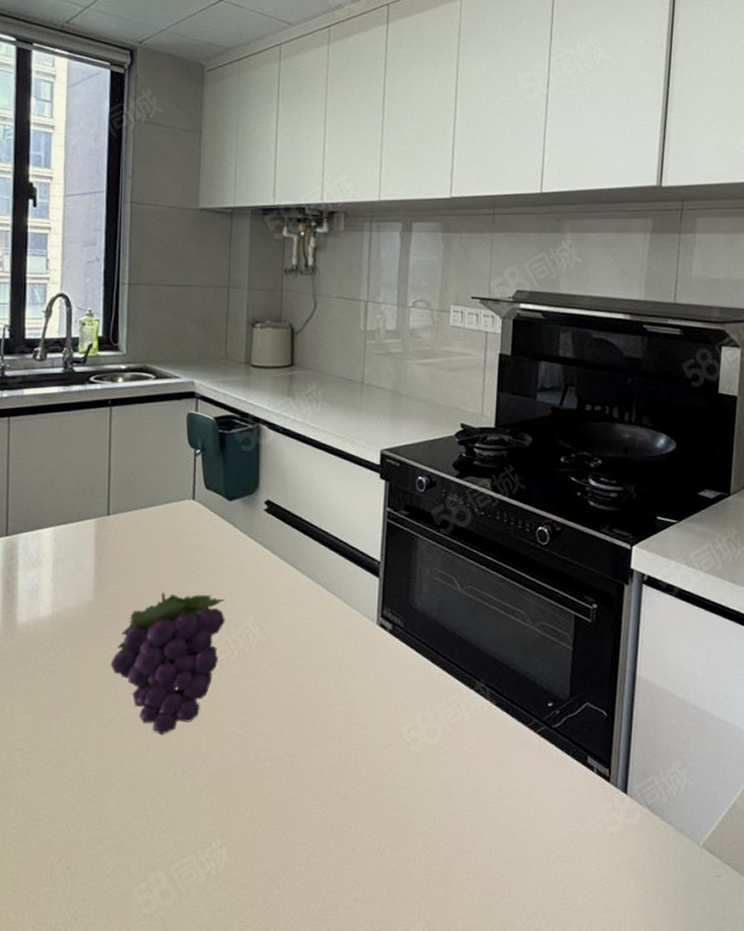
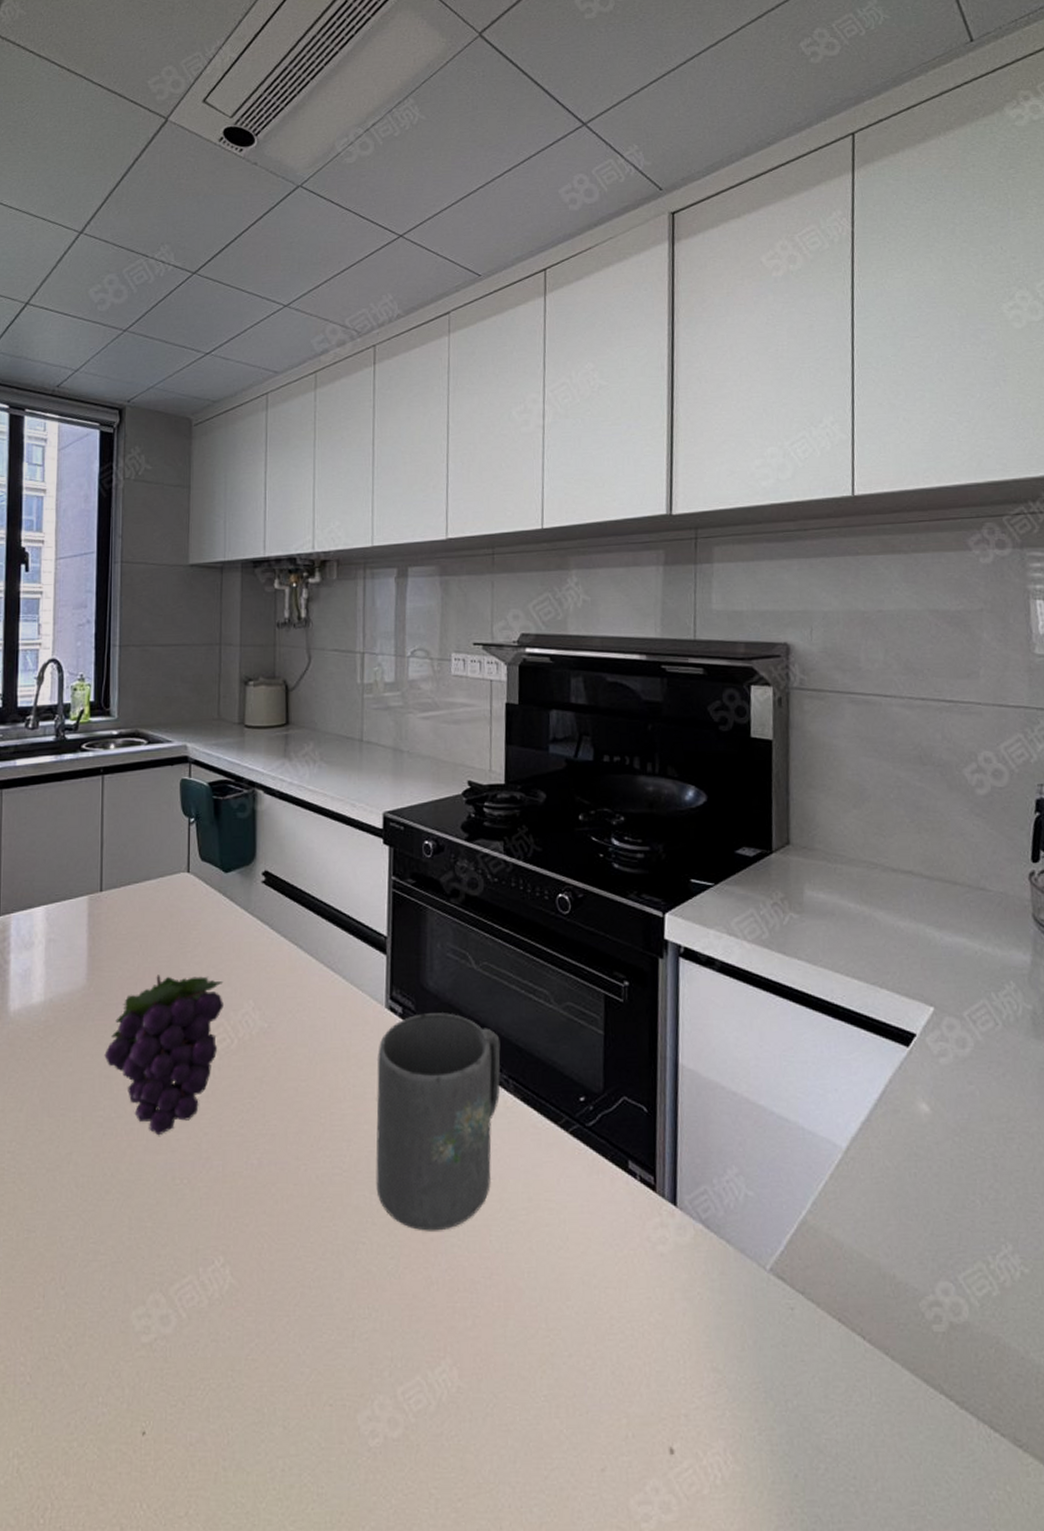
mug: none [363,629,480,817] -> present [376,1013,501,1231]

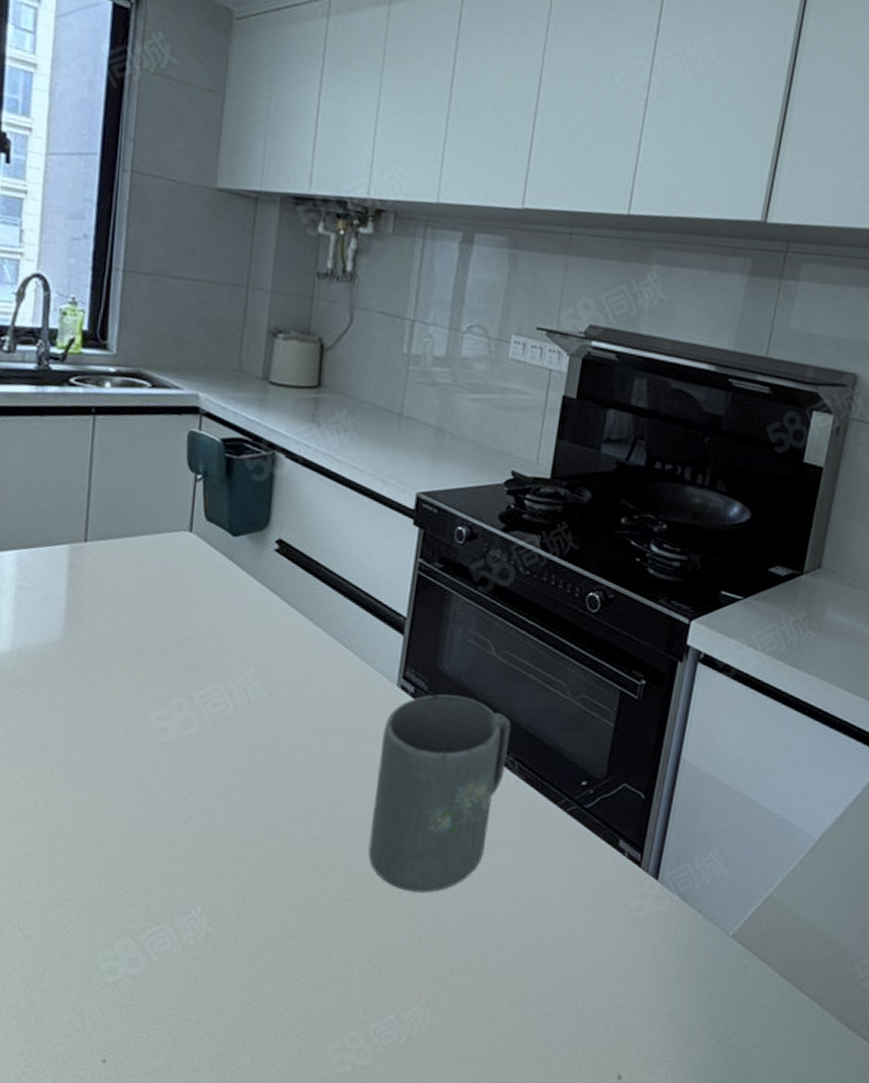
fruit: present [104,975,224,1135] -> none [80,634,222,791]

